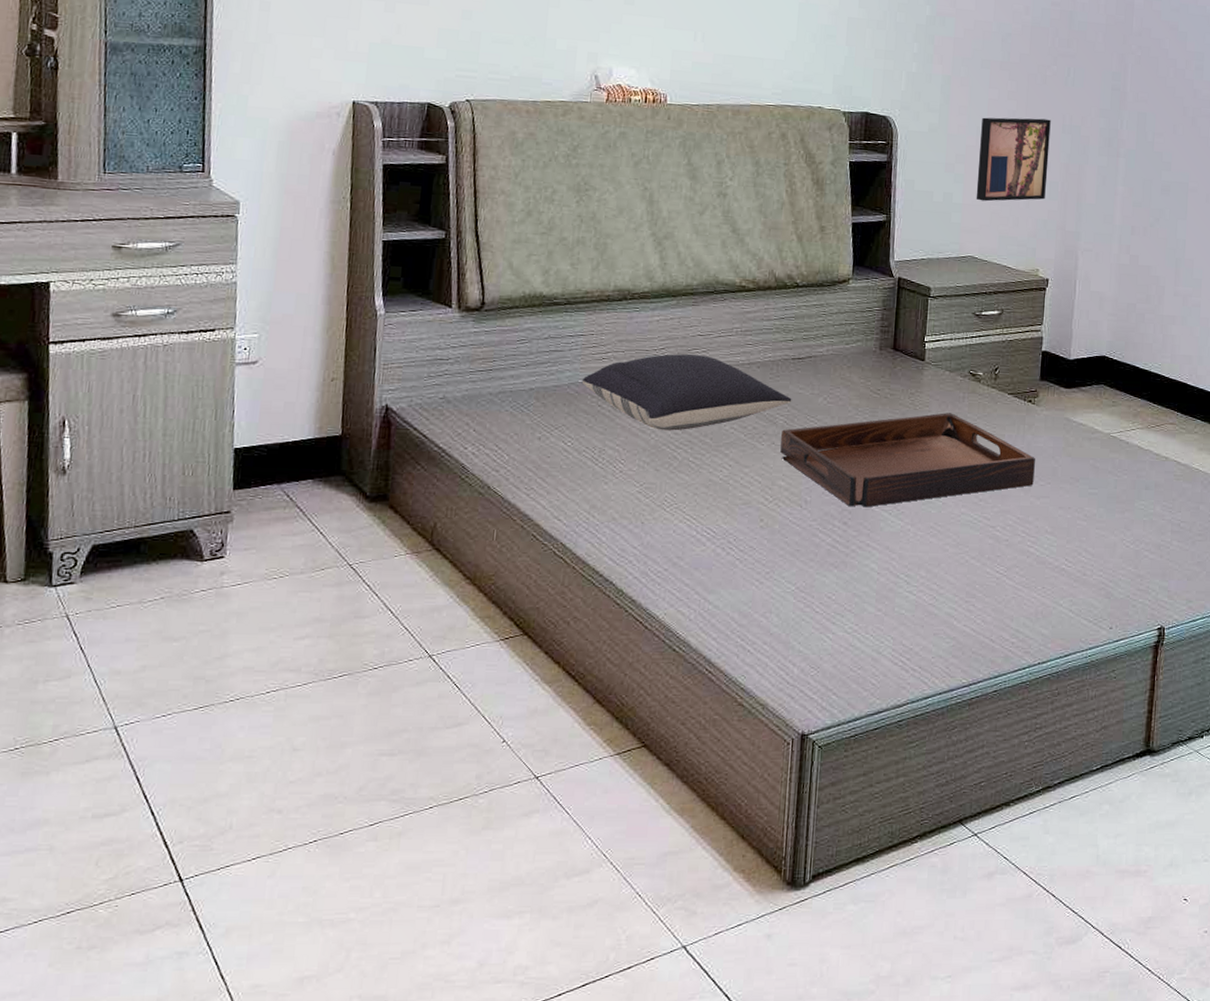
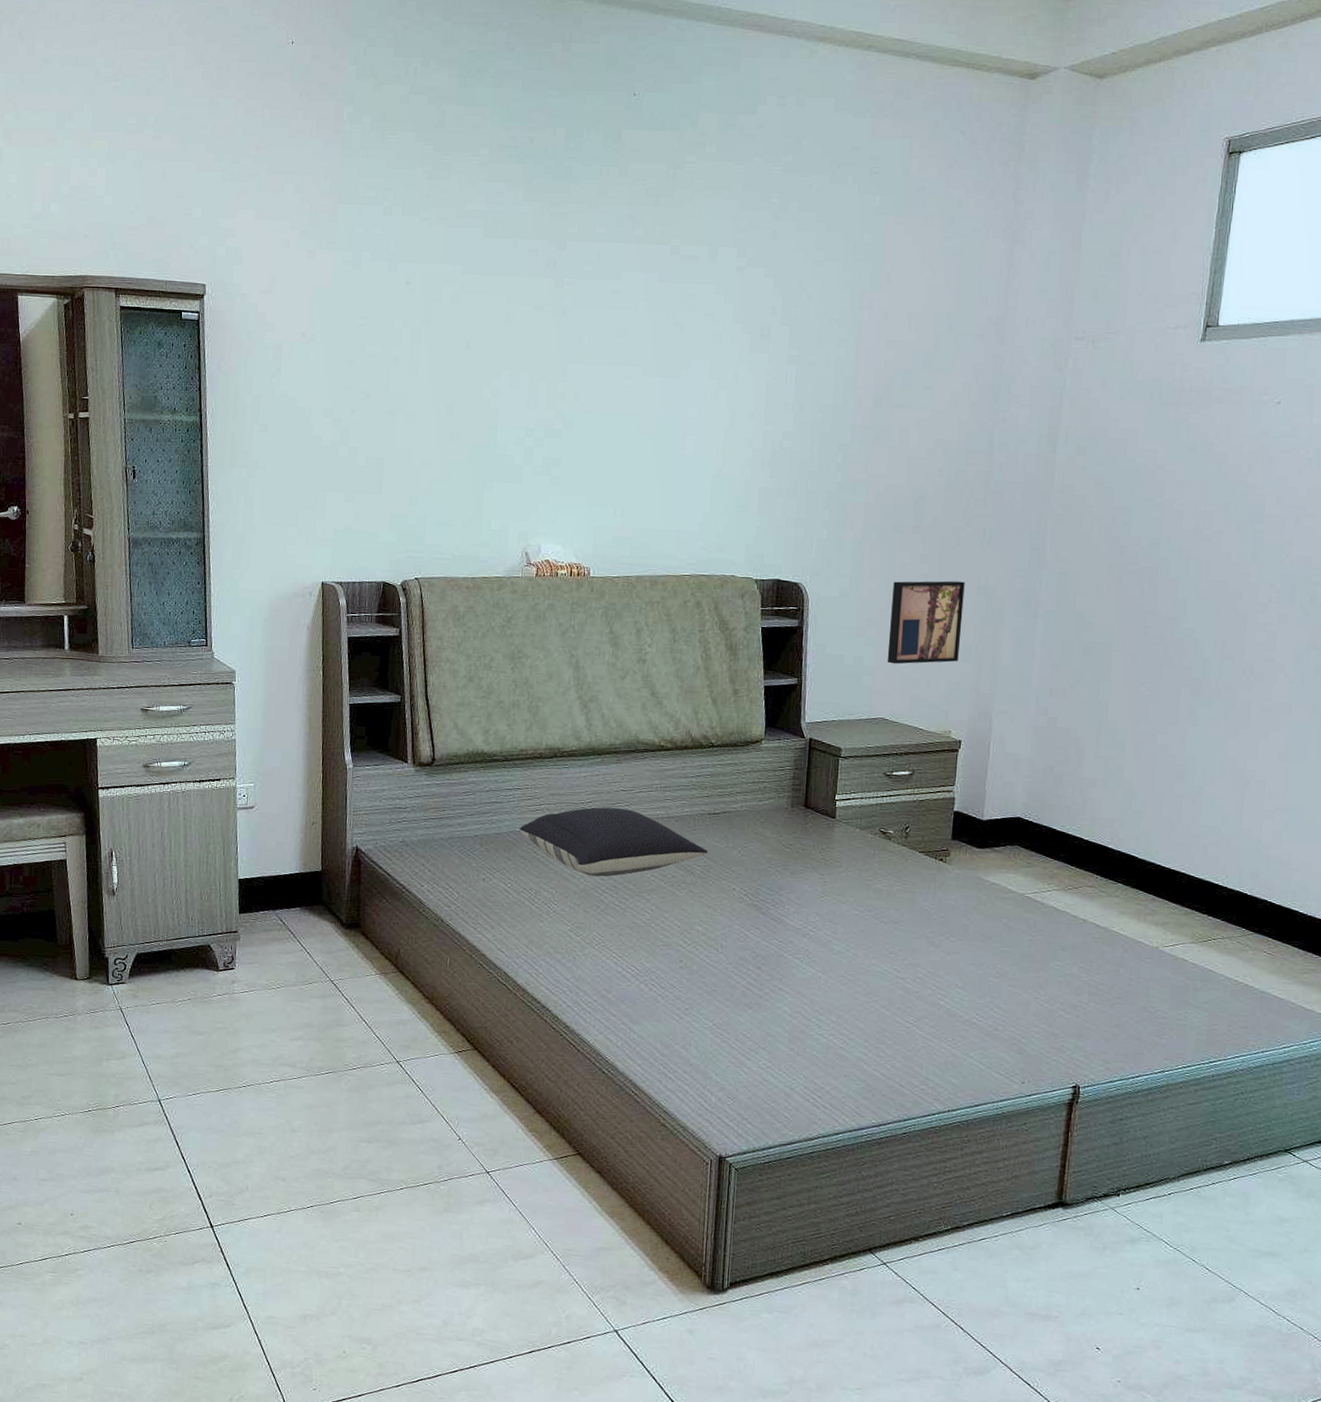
serving tray: present [780,413,1035,508] -> none [697,868,946,954]

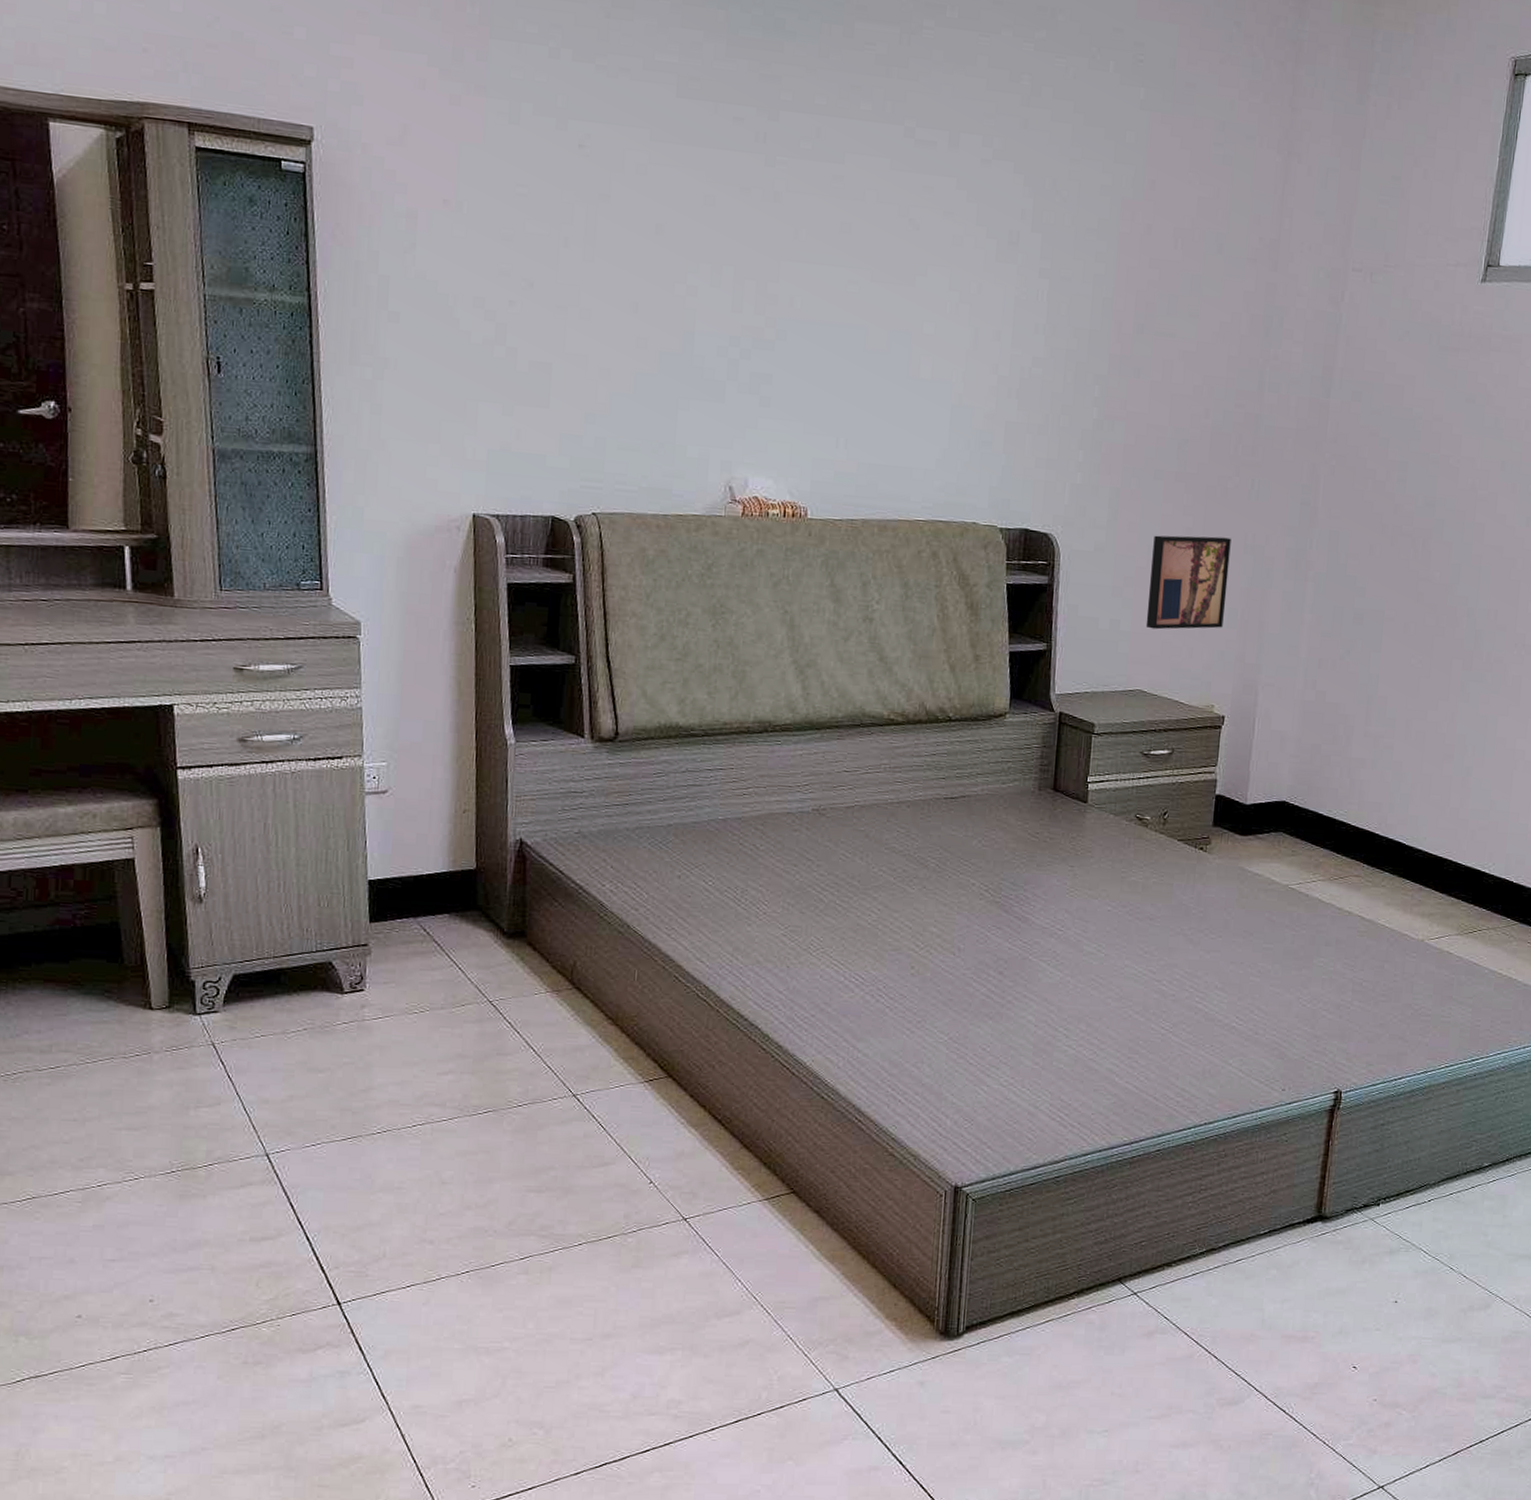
pillow: present [519,807,708,877] -> none [722,790,944,872]

